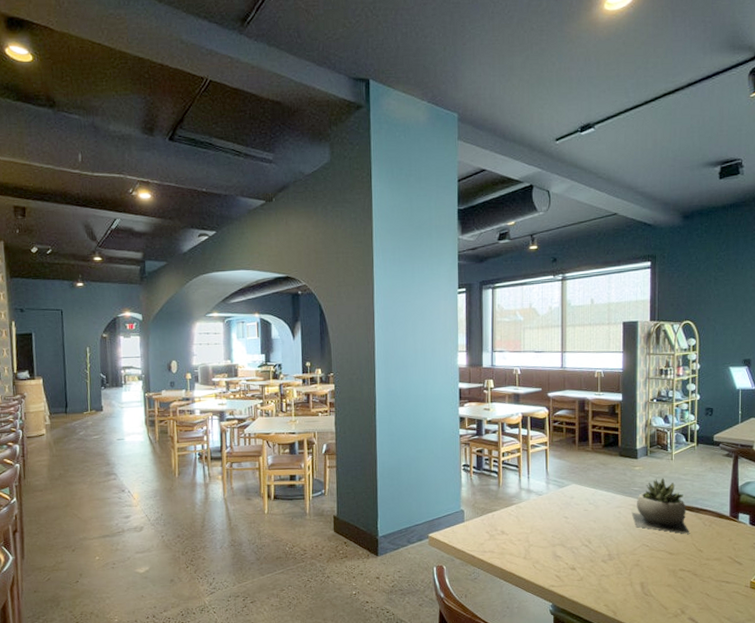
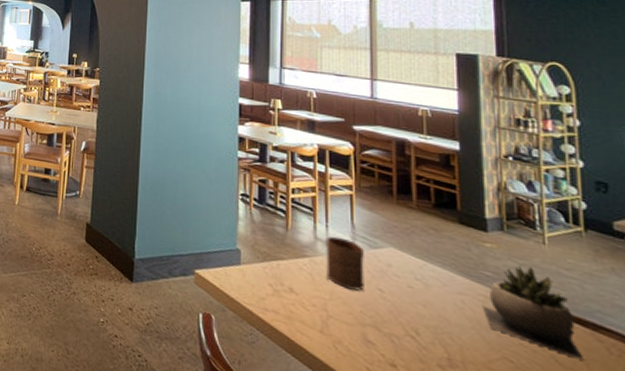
cup: none [528,484,555,522] -> present [326,236,364,291]

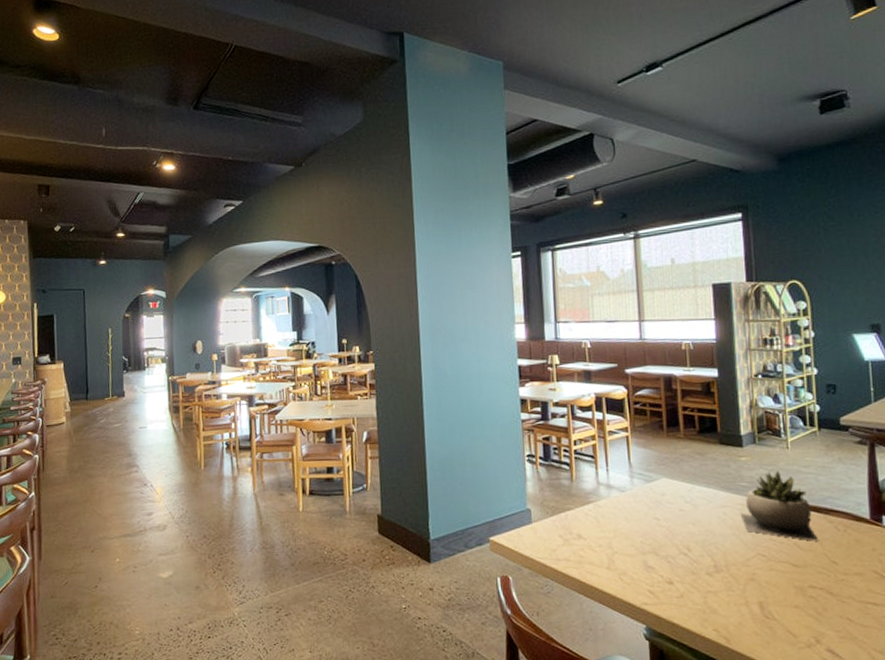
cup: present [326,236,364,291] -> none [607,478,643,524]

